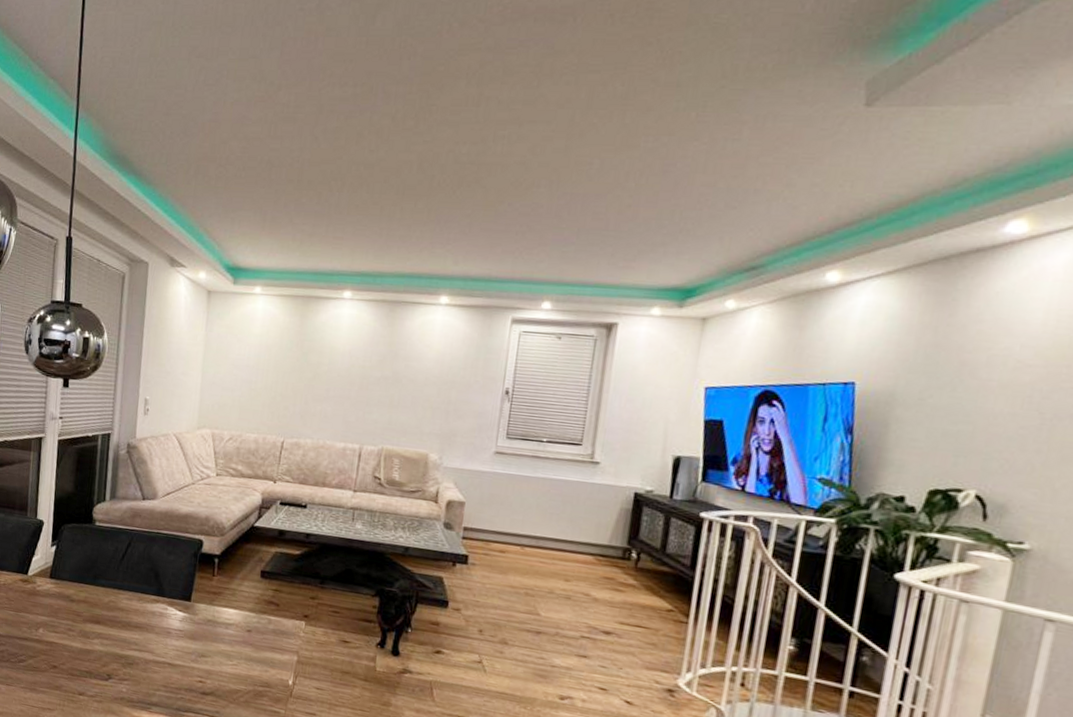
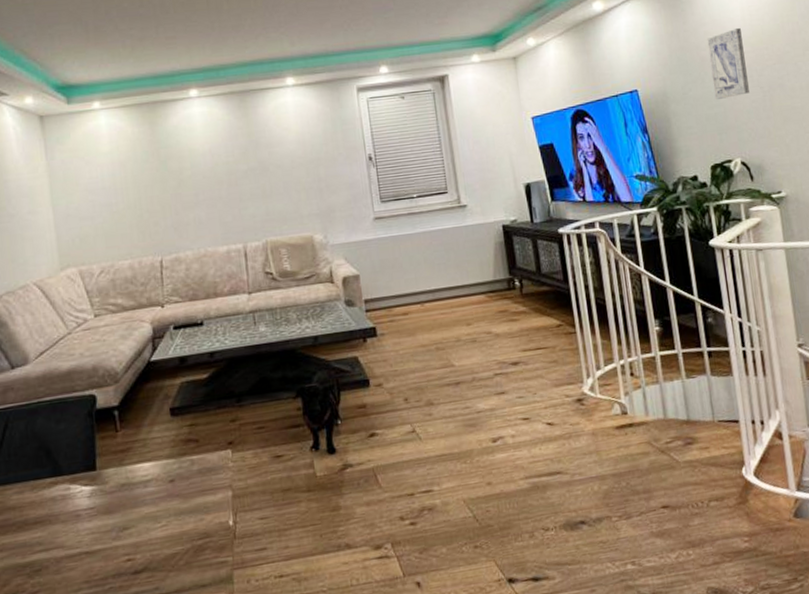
wall art: none [964,333,1036,417] -> present [707,27,750,99]

